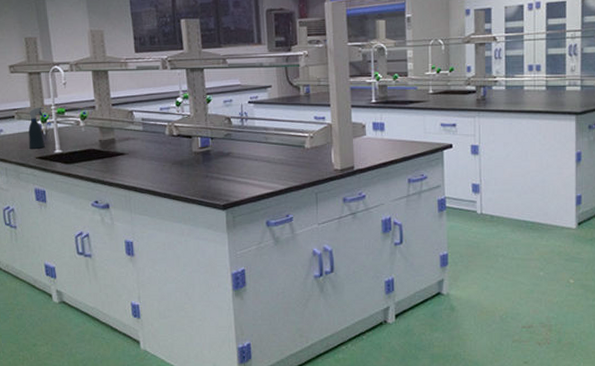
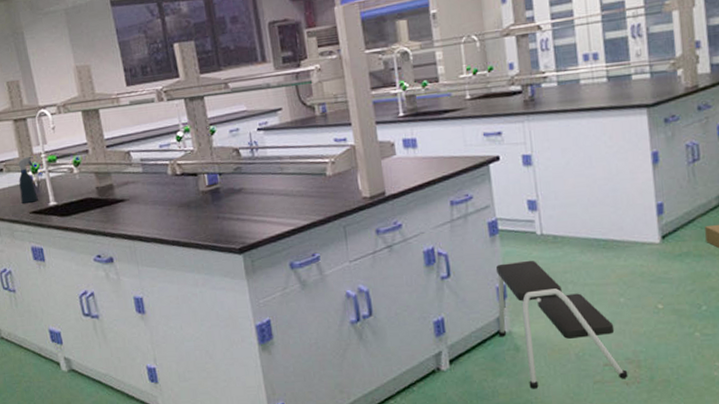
step stool: none [438,234,541,344] -> present [496,260,628,389]

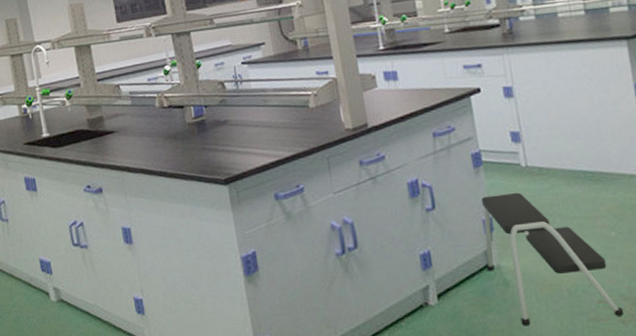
spray bottle: present [16,156,38,203] -> none [11,89,32,135]

